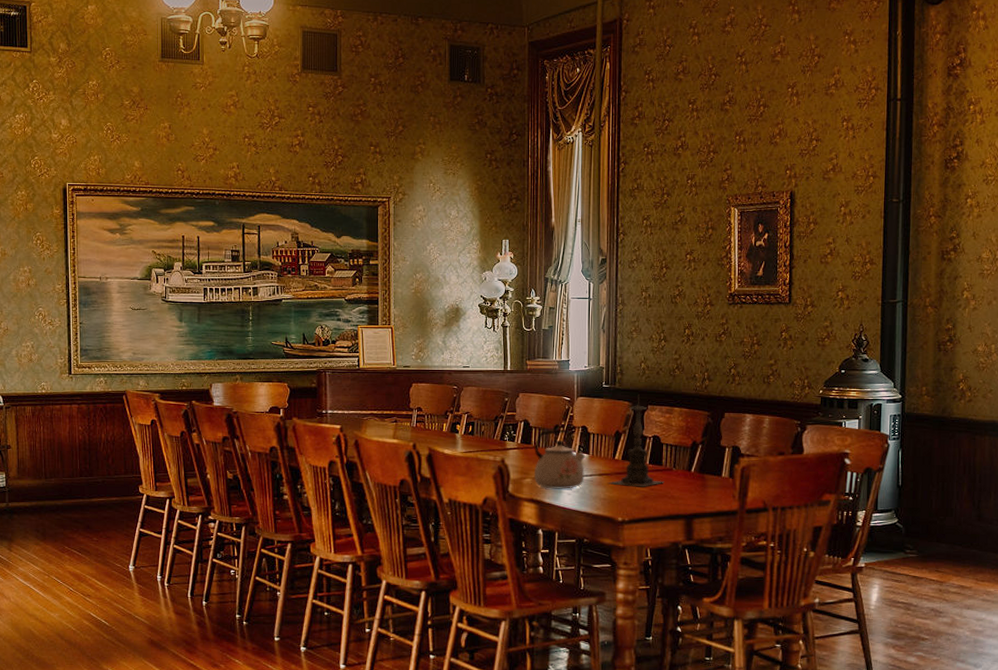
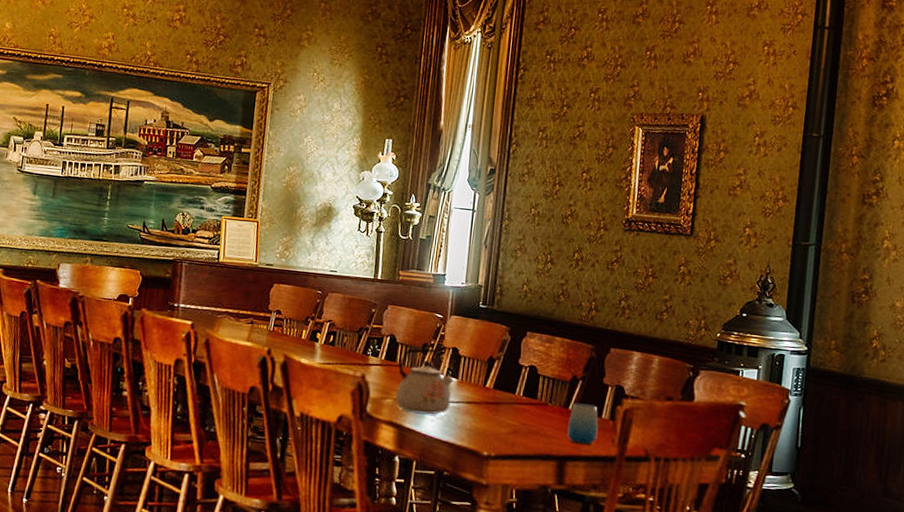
candle holder: present [608,394,664,487] -> none [476,318,538,421]
cup: none [692,465,720,502] -> present [567,403,599,445]

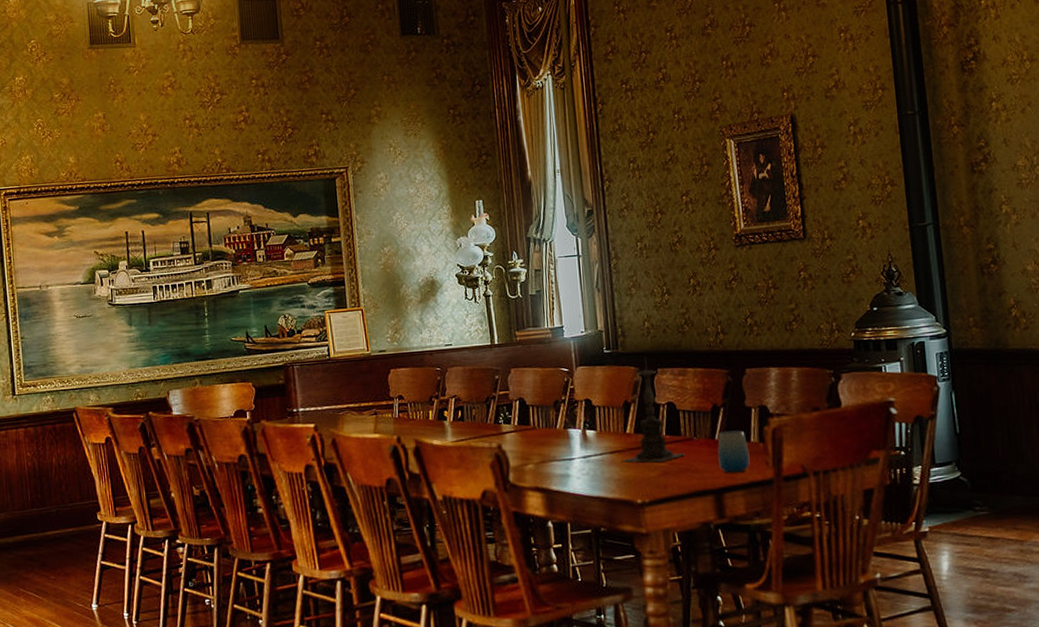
kettle: present [395,347,454,415] -> none [533,404,594,474]
candle holder: none [476,318,538,421] -> present [621,357,686,463]

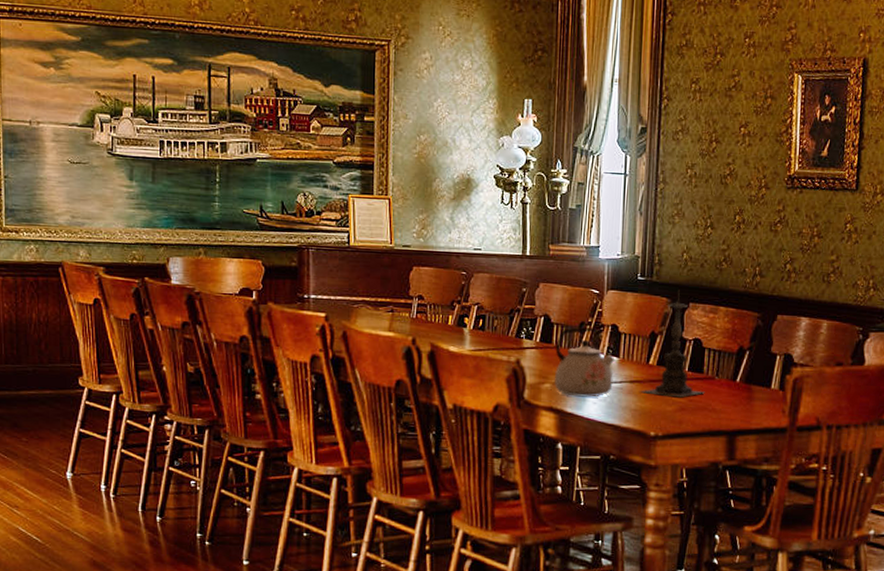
kettle: none [533,404,594,474] -> present [553,327,615,397]
cup: present [717,430,750,473] -> none [736,375,768,417]

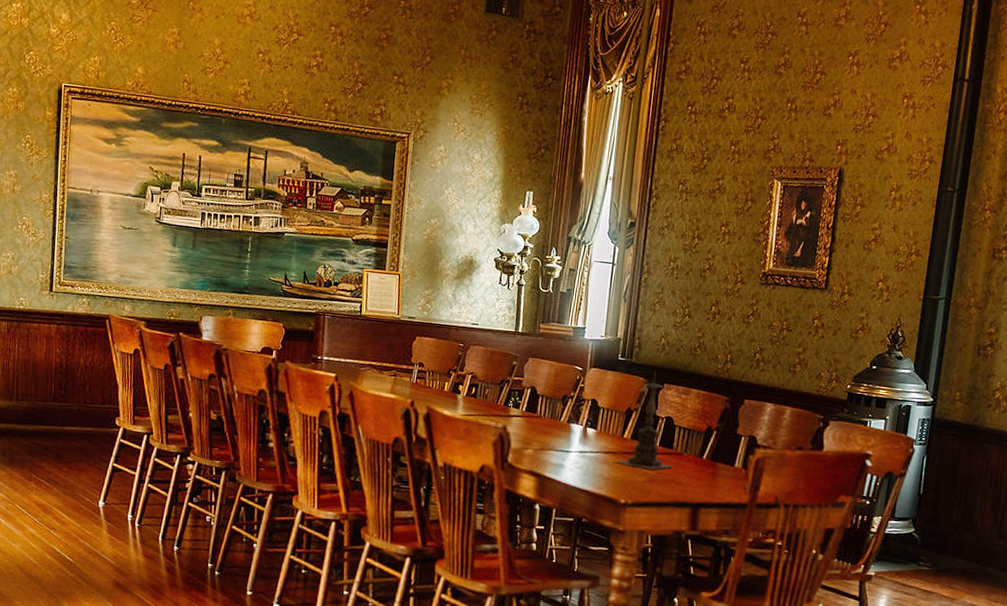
kettle: present [553,327,615,397] -> none [535,399,593,465]

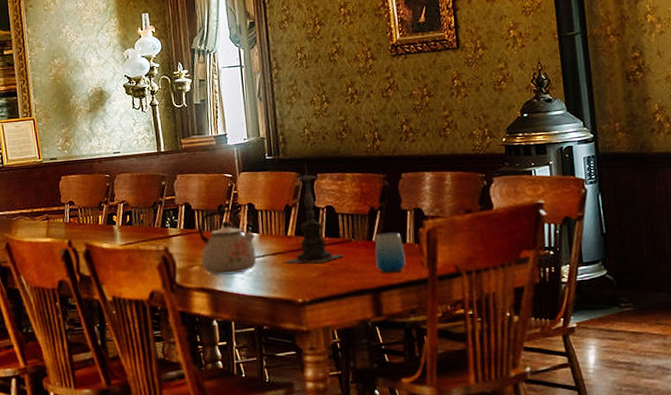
kettle: none [535,399,593,465] -> present [198,208,257,276]
cup: none [701,452,731,492] -> present [375,232,406,273]

